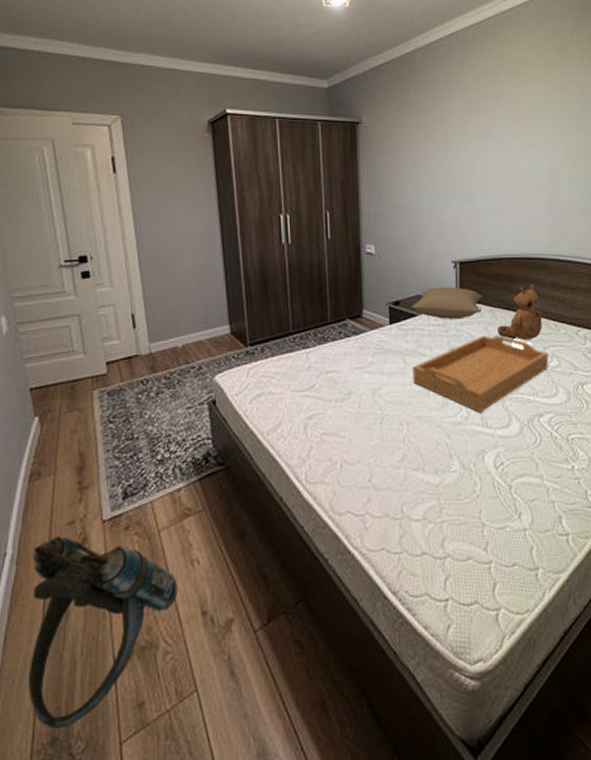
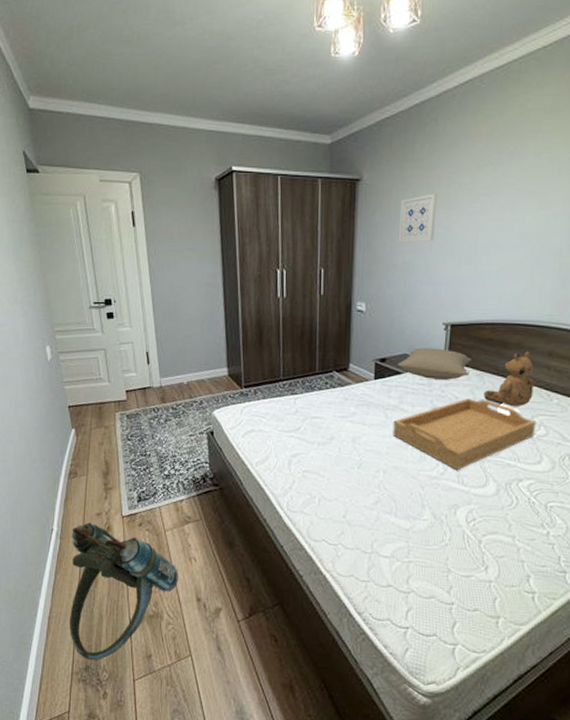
wall art: none [401,135,436,183] -> present [398,193,438,243]

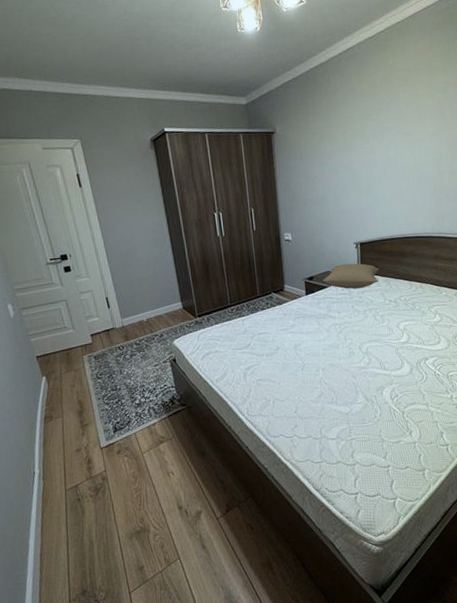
backpack: present [69,522,178,660] -> none [53,459,160,585]
serving tray: present [393,398,536,471] -> none [325,299,433,360]
wall art: present [398,193,438,243] -> none [309,139,339,181]
teddy bear: present [484,351,537,407] -> none [391,257,429,303]

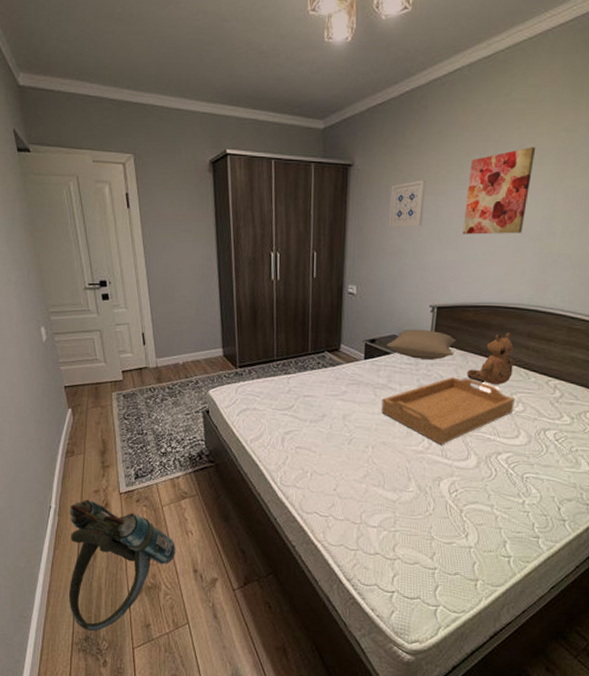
backpack: none [53,459,160,585] -> present [68,500,175,631]
wall art: none [309,139,339,181] -> present [388,180,426,228]
serving tray: none [325,299,433,360] -> present [381,377,515,445]
wall art: none [370,106,420,181] -> present [462,147,536,235]
teddy bear: none [391,257,429,303] -> present [467,332,516,386]

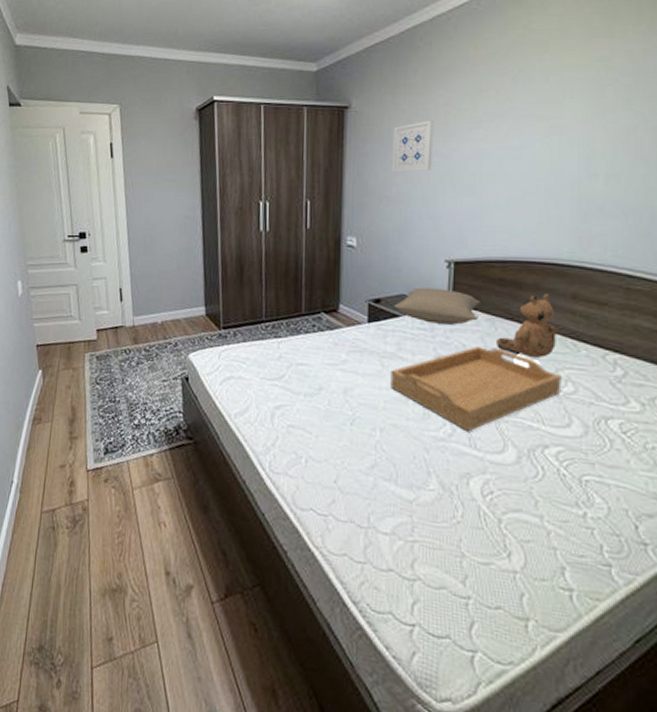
backpack: present [68,500,175,631] -> none [24,475,146,640]
wall art: present [462,147,536,235] -> none [480,80,565,179]

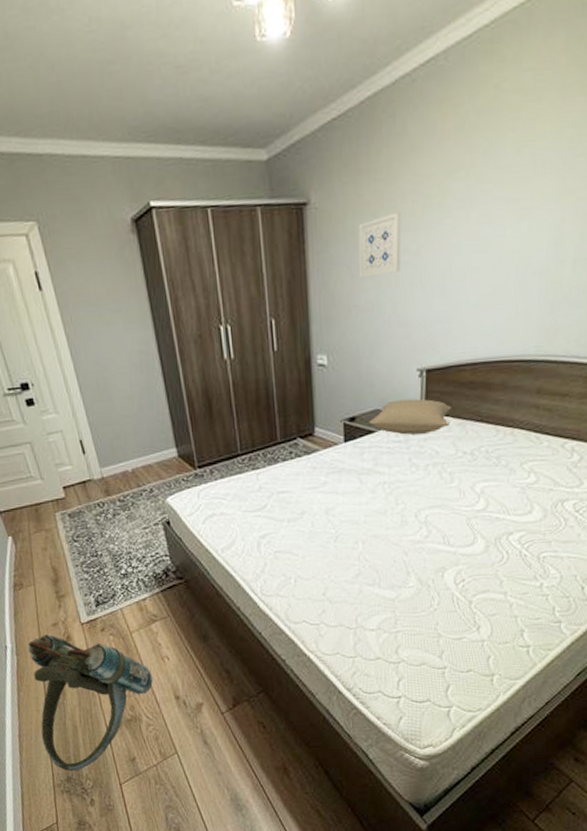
backpack: none [24,475,146,640] -> present [28,635,153,771]
serving tray: present [390,346,562,432] -> none [369,450,525,532]
teddy bear: present [497,293,559,359] -> none [467,391,525,456]

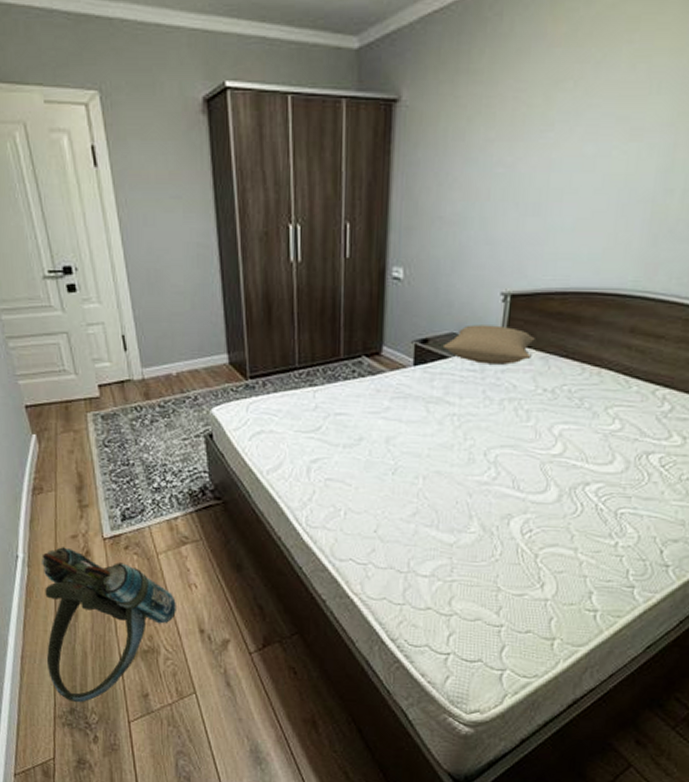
wall art: present [358,211,402,278] -> none [446,119,500,187]

